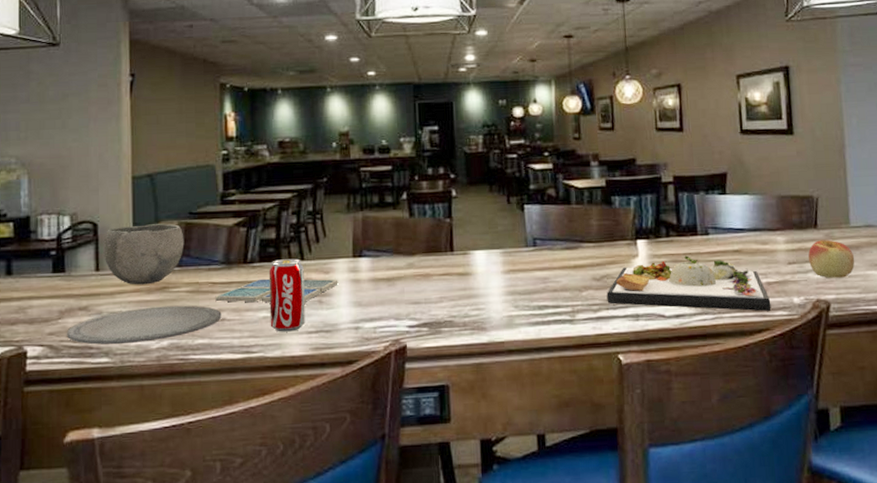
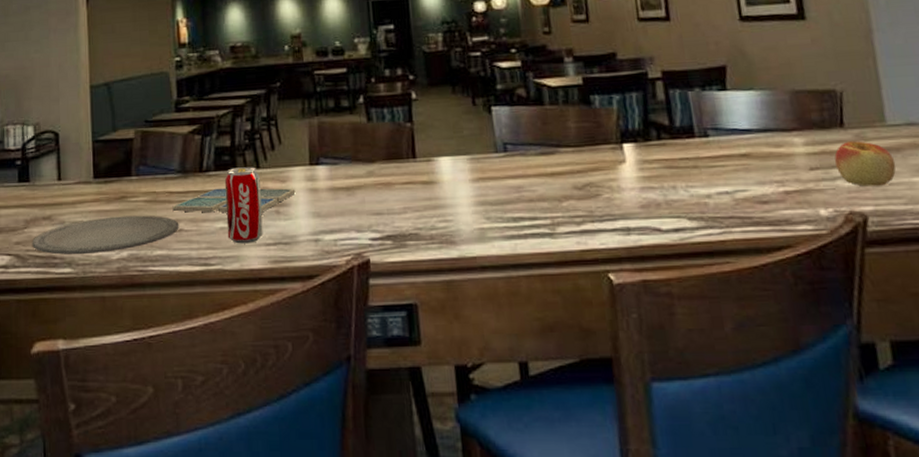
bowl: present [103,223,184,285] -> none [64,132,141,195]
dinner plate: present [606,255,771,311] -> none [591,161,792,225]

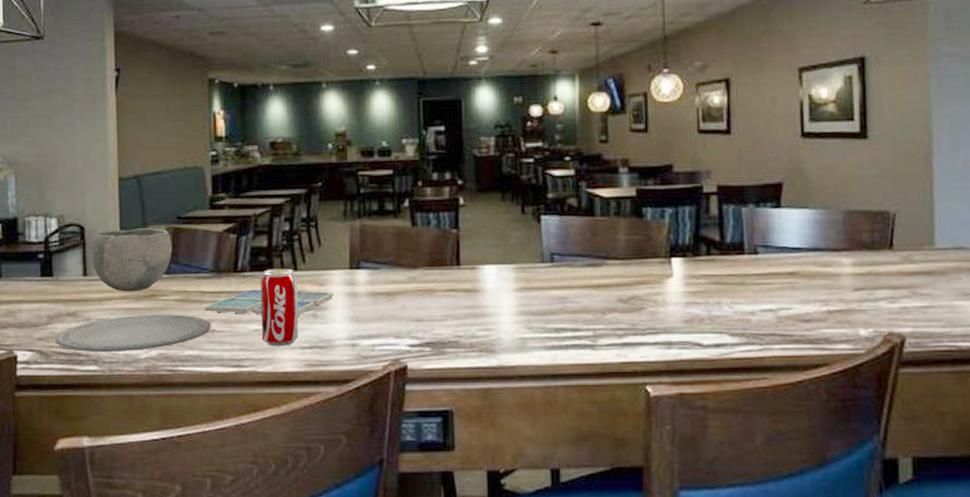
bowl: none [64,132,141,195] -> present [90,228,173,292]
apple: present [834,141,896,187] -> none [880,263,939,308]

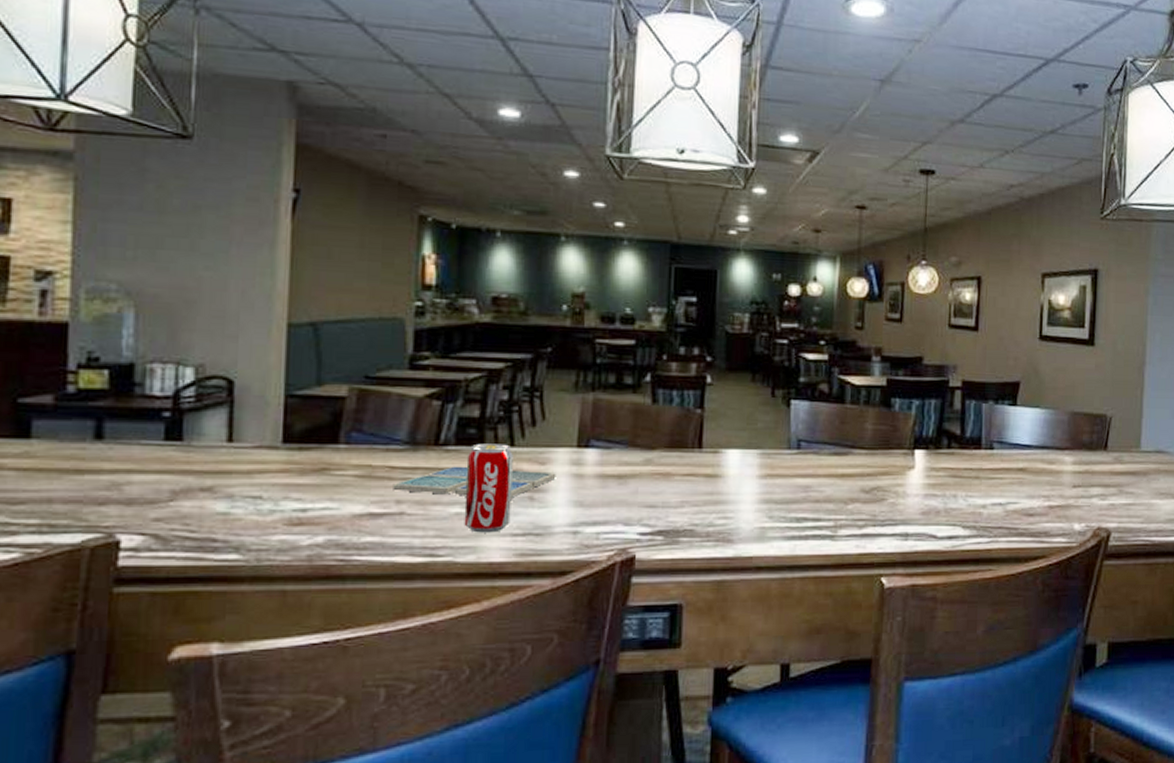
plate: present [55,314,211,352] -> none [179,492,400,537]
bowl: present [90,228,173,292] -> none [240,387,356,464]

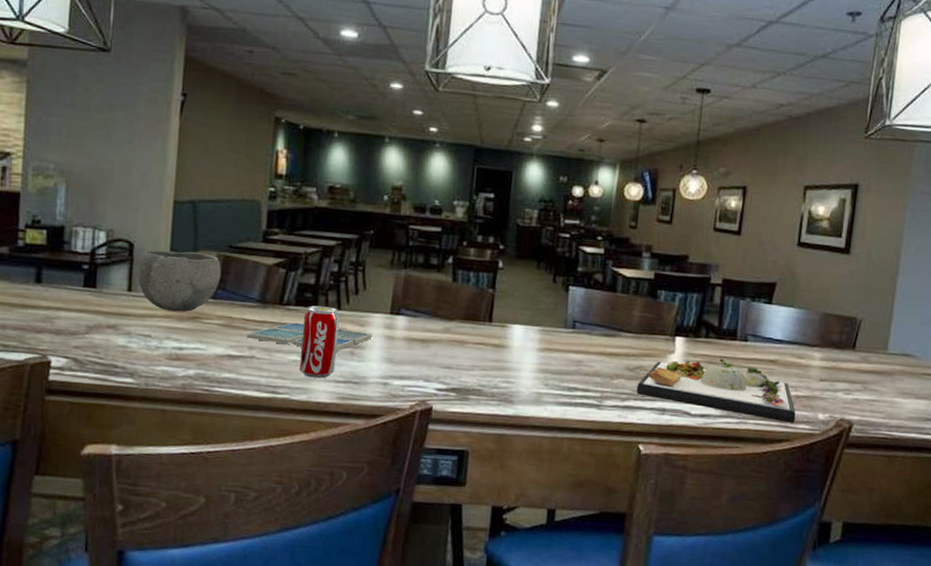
bowl: none [240,387,356,464] -> present [137,250,222,312]
dinner plate: none [875,471,1051,537] -> present [636,358,796,423]

